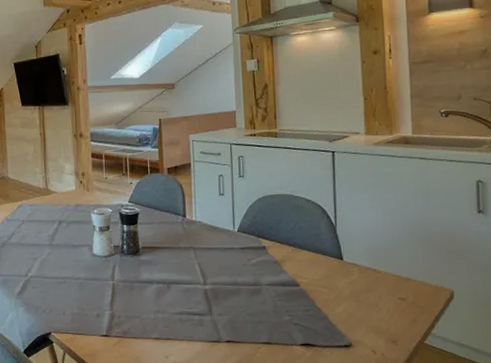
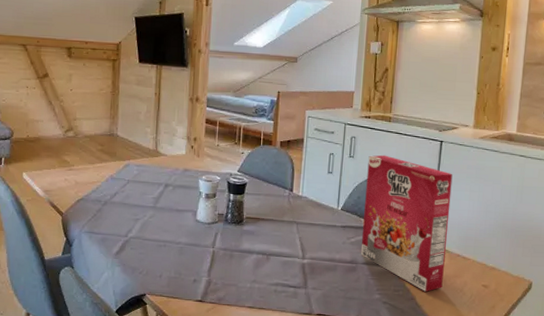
cereal box: none [259,171,356,310] -> present [361,155,453,292]

